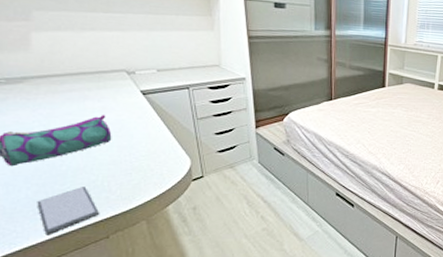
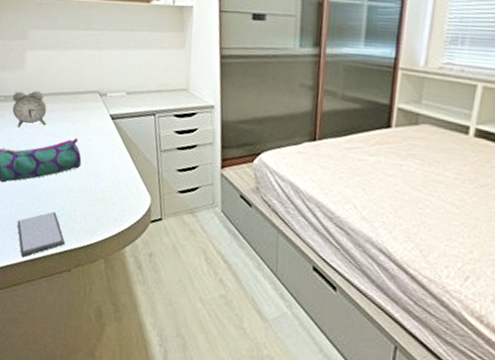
alarm clock: none [17,72,64,109] -> present [12,91,47,128]

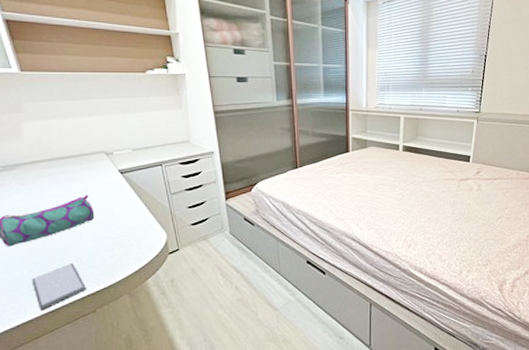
alarm clock: present [12,91,47,128] -> none [11,158,52,193]

